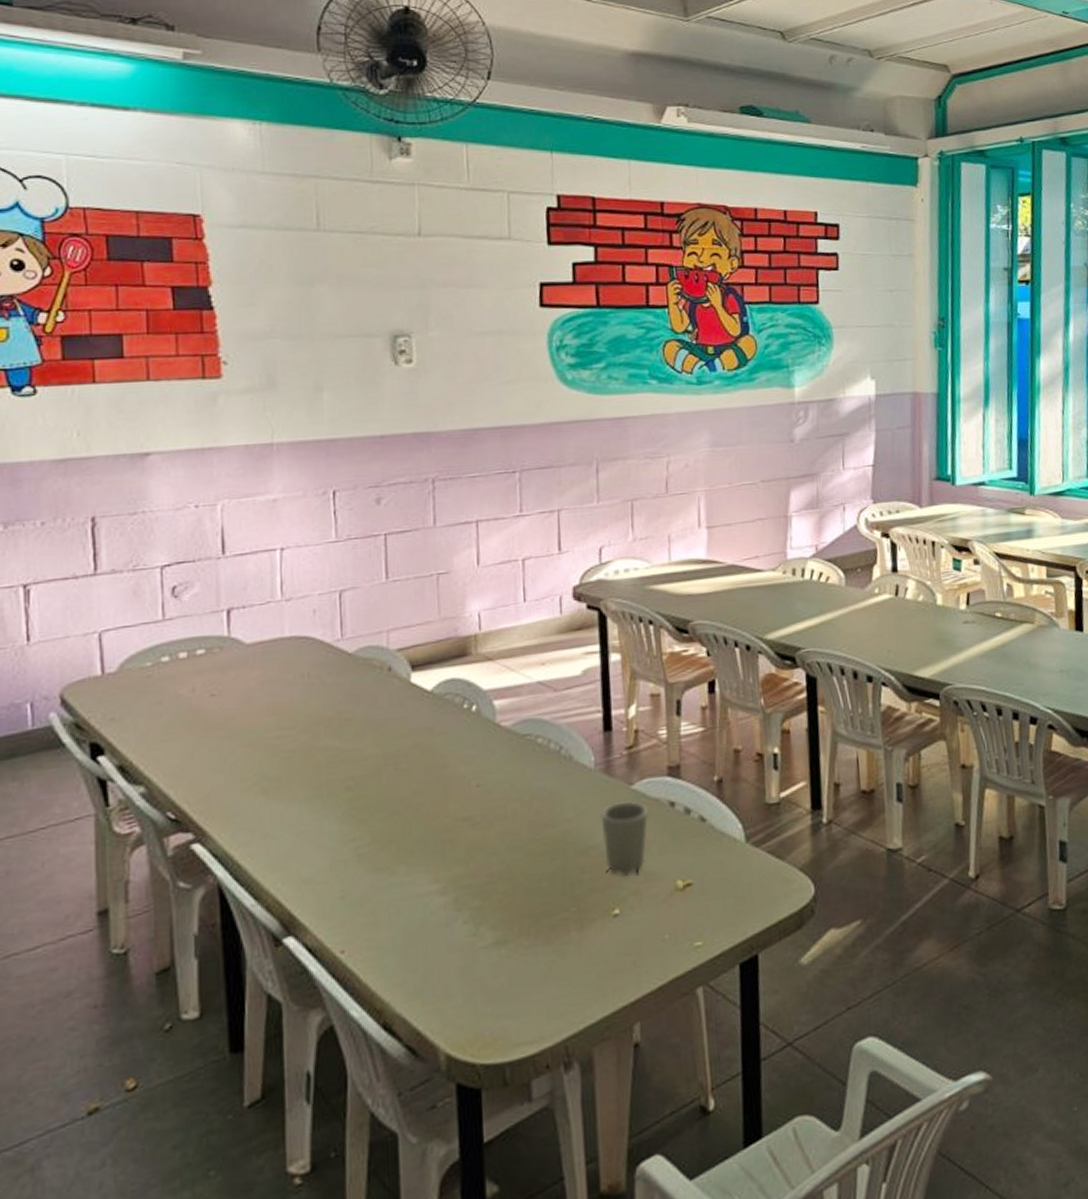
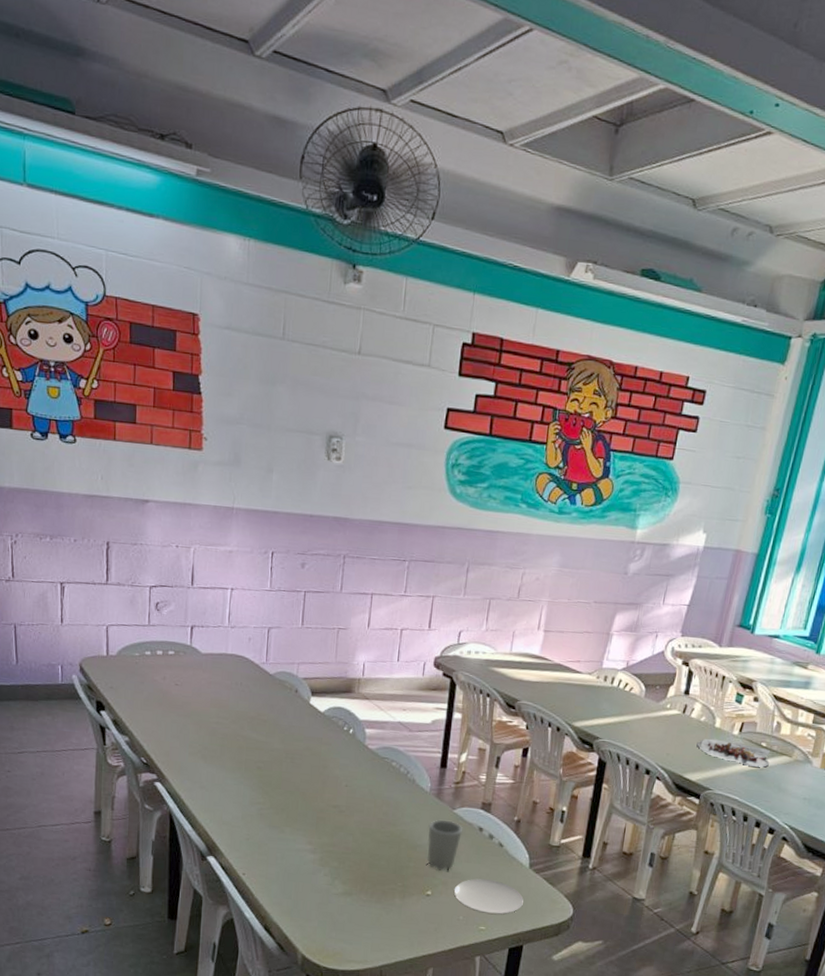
plate: none [650,870,747,923] -> present [453,878,524,915]
food tray: none [920,619,1010,645] -> present [696,738,771,768]

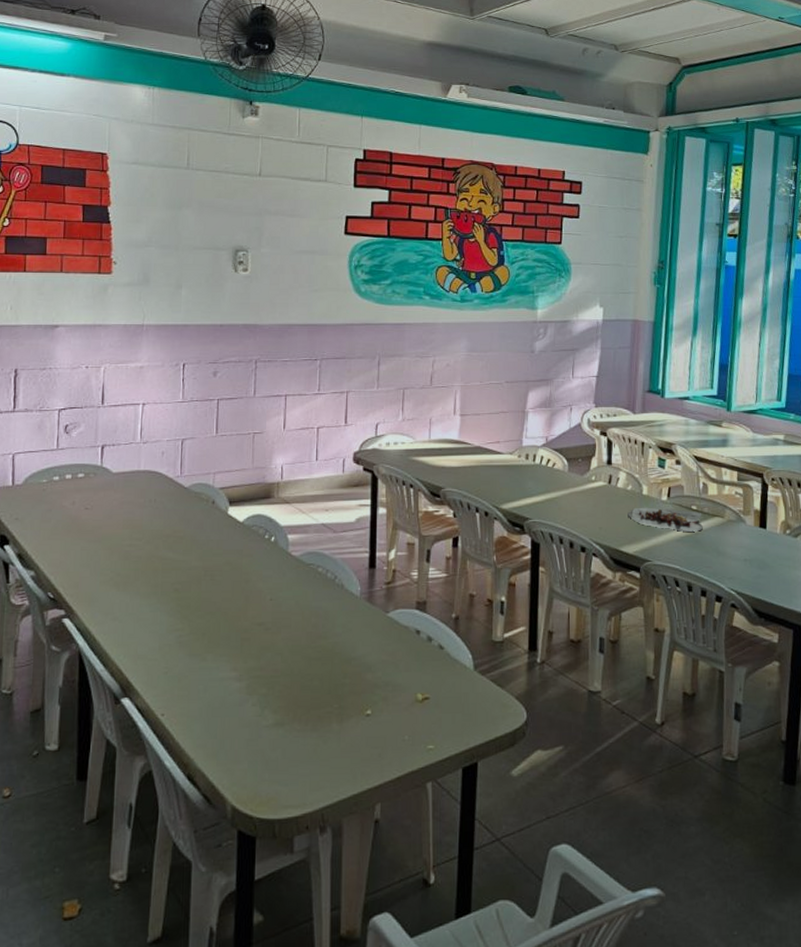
cup: present [427,819,463,871] -> none [362,626,399,684]
plate: present [453,878,524,915] -> none [395,689,472,730]

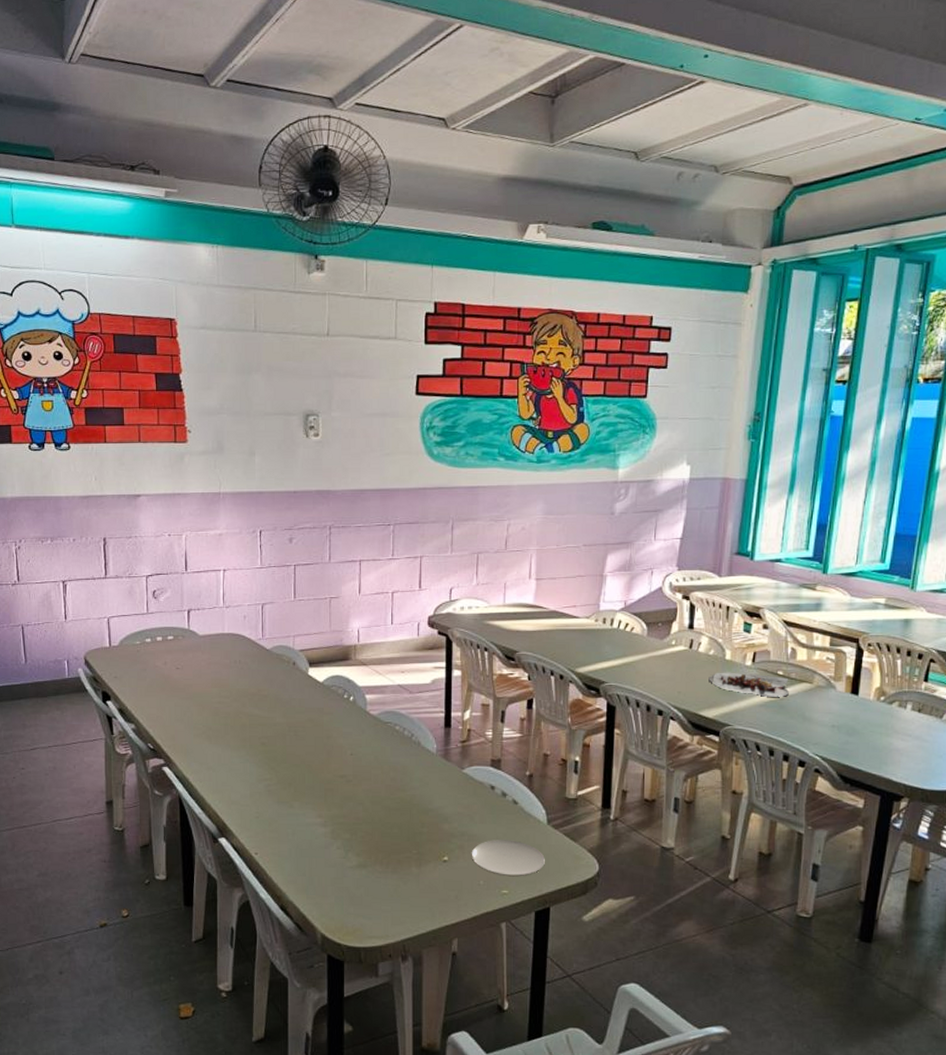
plate: none [395,689,472,730] -> present [471,840,545,877]

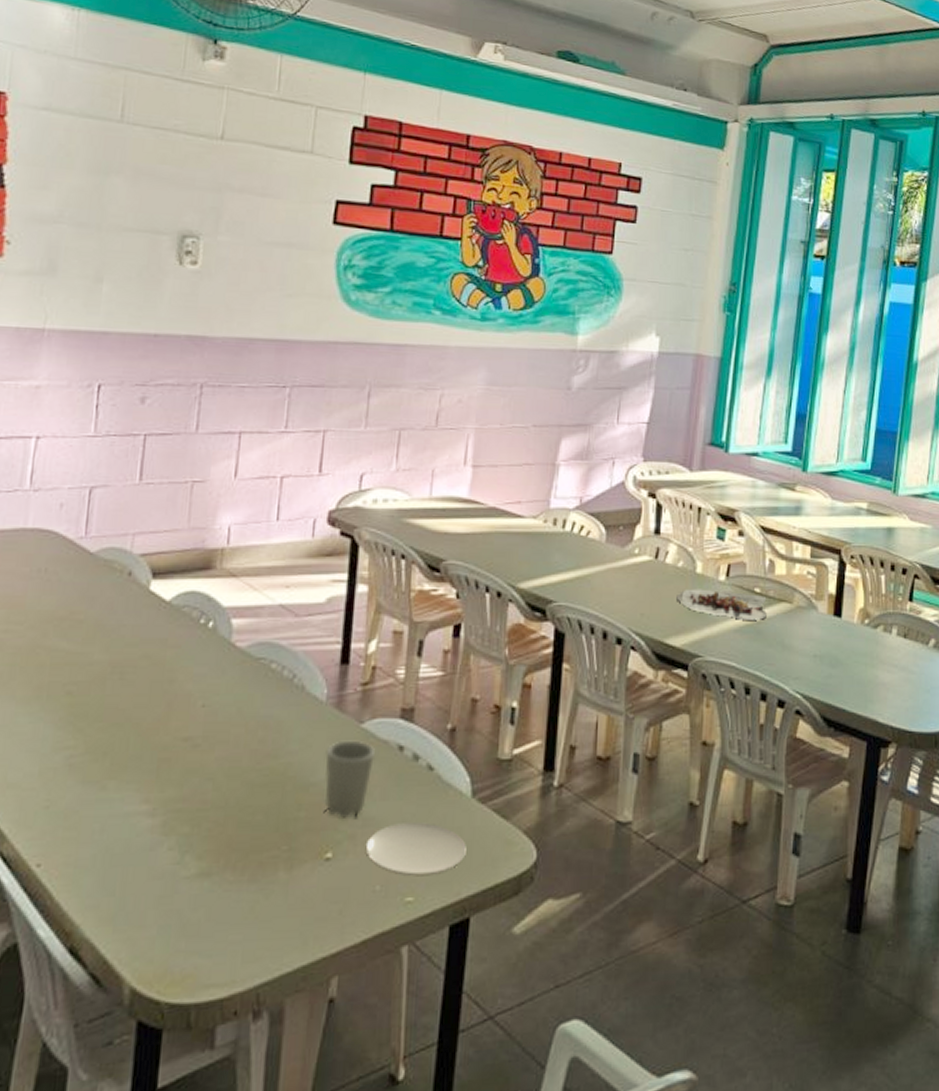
cup: none [438,781,475,834] -> present [325,740,376,818]

